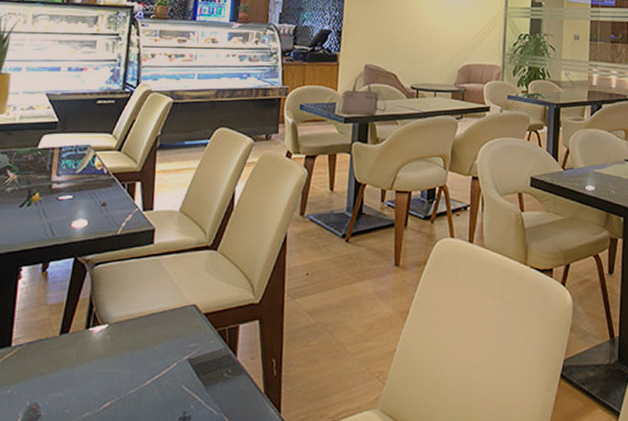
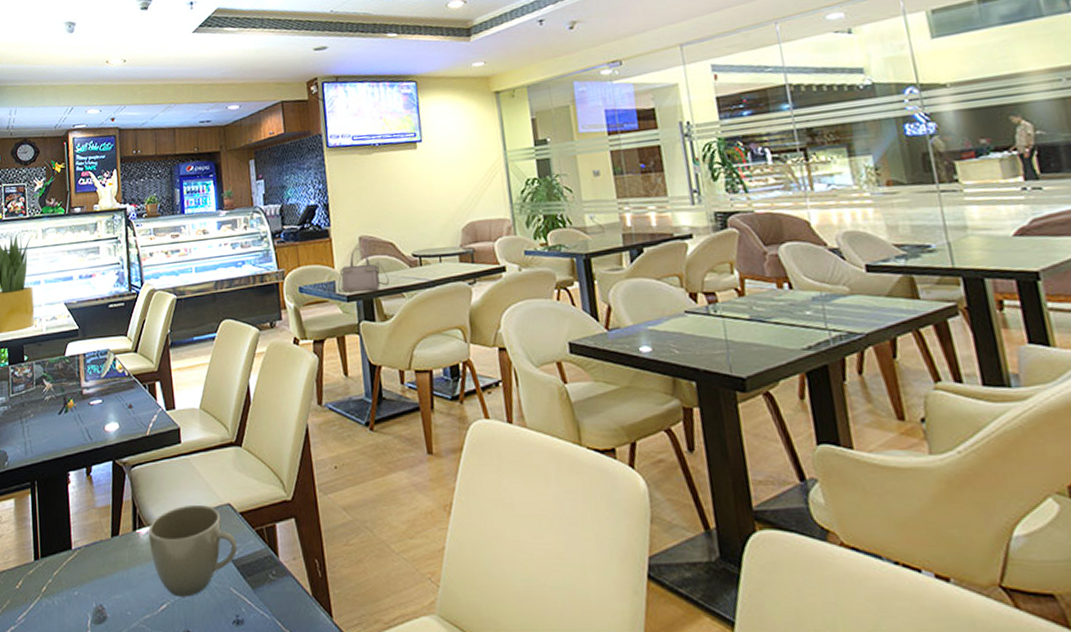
cup: none [102,304,196,395] -> present [149,504,237,597]

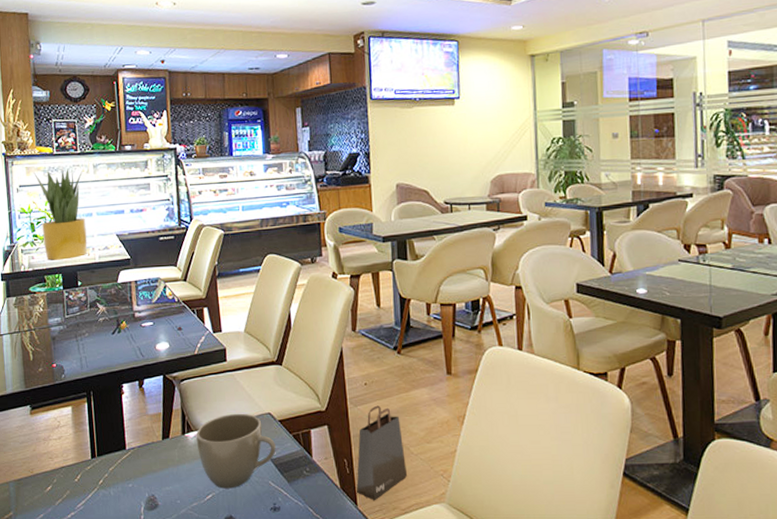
shopping bag: none [330,493,390,611] -> present [356,405,408,500]
handbag: present [338,246,390,293] -> none [375,193,422,234]

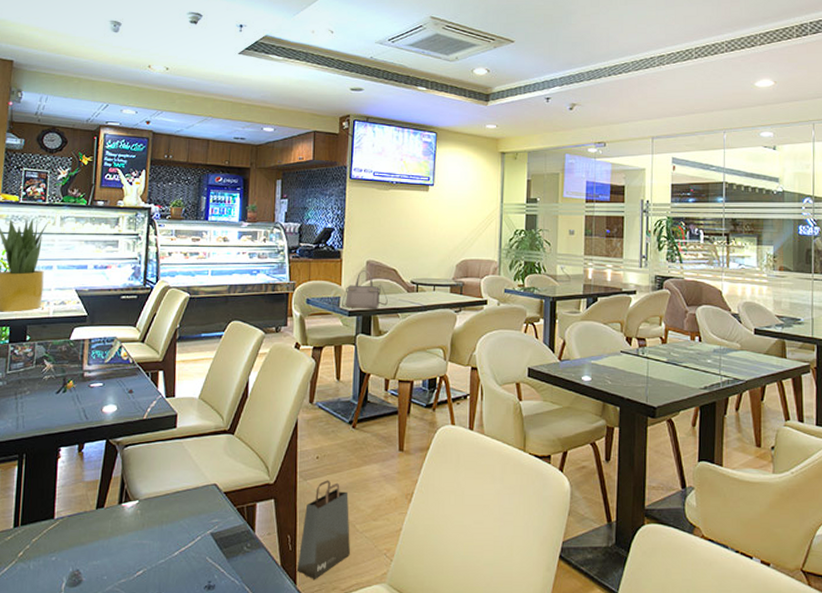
cup: present [196,413,276,489] -> none [134,483,218,564]
handbag: none [375,193,422,234] -> present [342,269,388,309]

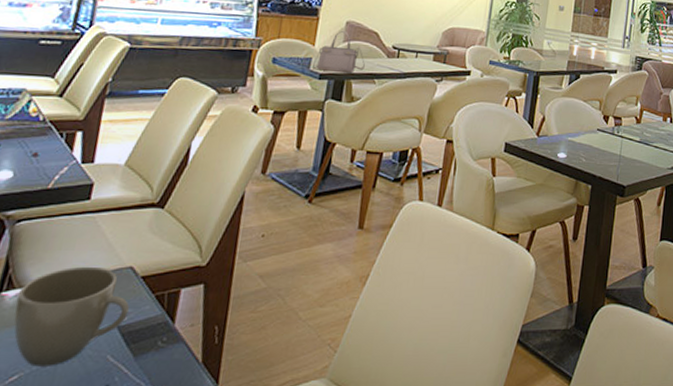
cup: none [134,483,218,564] -> present [14,266,129,367]
shopping bag: present [297,480,351,579] -> none [221,261,295,377]

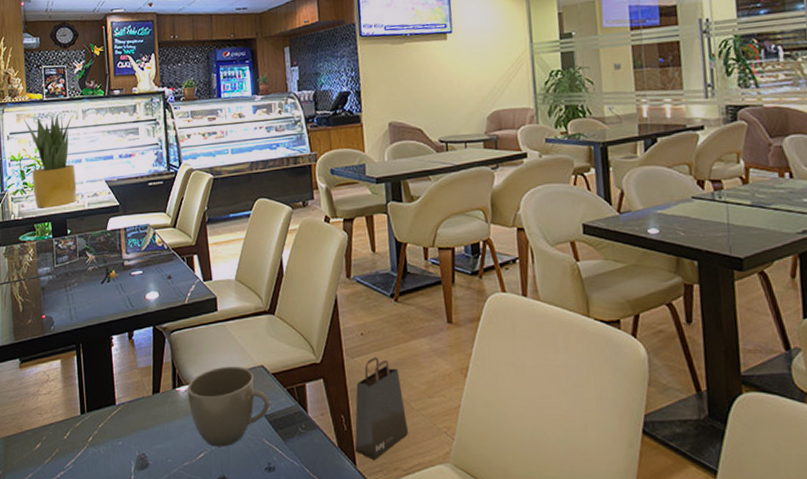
shopping bag: none [221,261,295,377] -> present [355,357,409,460]
handbag: present [313,30,365,74] -> none [368,132,417,175]

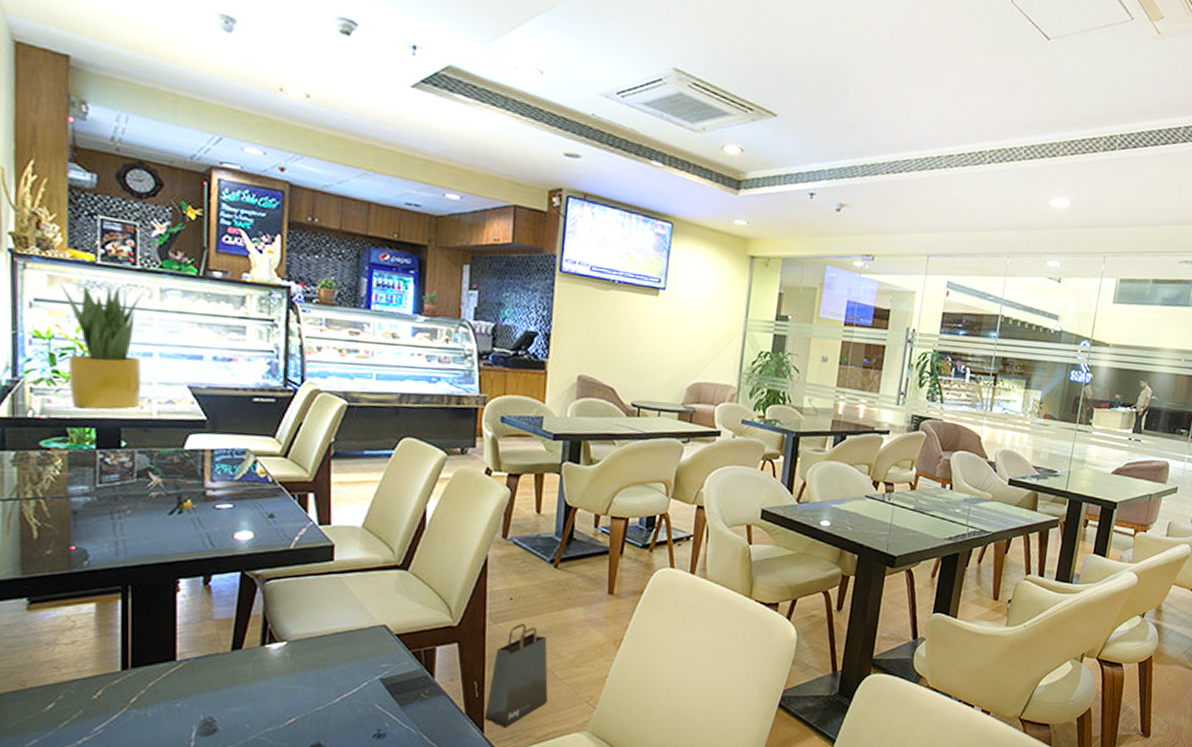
cup: present [187,366,270,447] -> none [282,623,388,712]

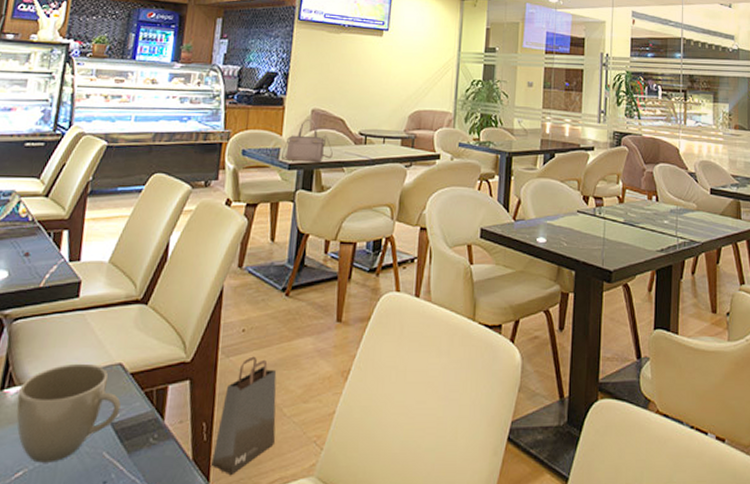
cup: none [282,623,388,712] -> present [16,363,121,463]
handbag: none [545,385,602,434] -> present [281,118,333,163]

